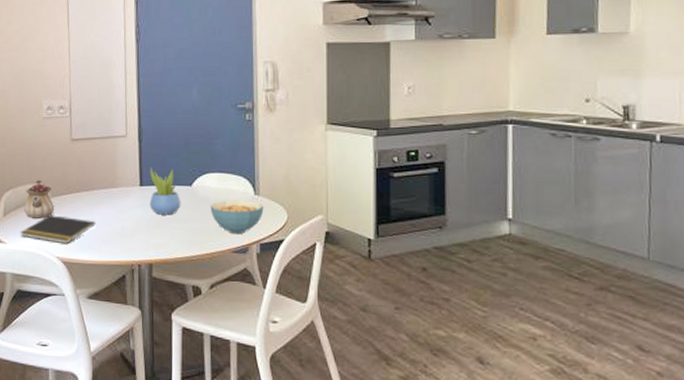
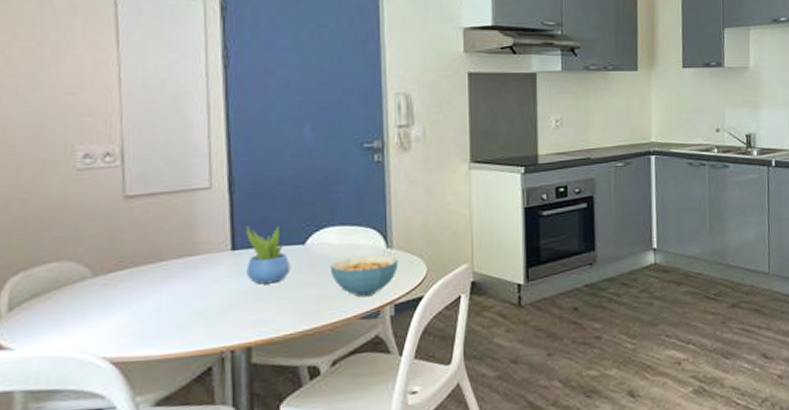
notepad: present [20,215,96,244] -> none [37,300,165,339]
teapot: present [24,179,55,219] -> none [45,254,99,310]

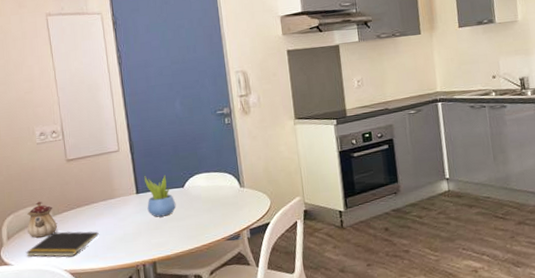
notepad: none [37,300,165,339] -> present [25,231,99,257]
teapot: none [45,254,99,310] -> present [27,201,58,238]
cereal bowl: present [330,255,398,296] -> none [202,193,250,224]

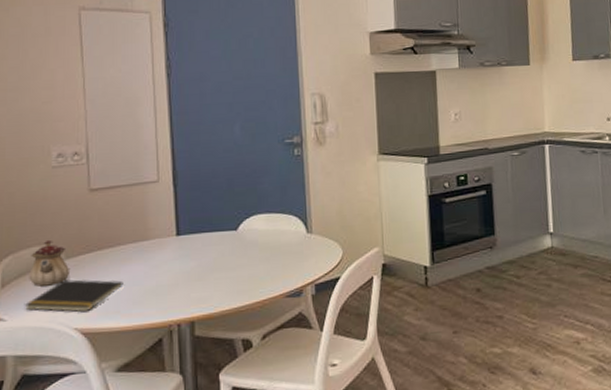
succulent plant: present [144,175,176,217] -> none [188,214,226,266]

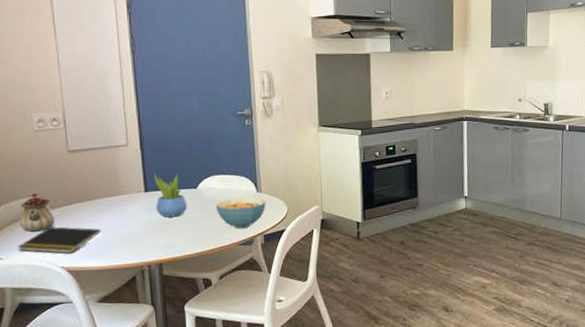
succulent plant: none [188,214,226,266] -> present [154,174,188,218]
cereal bowl: none [258,240,318,277] -> present [215,198,266,228]

